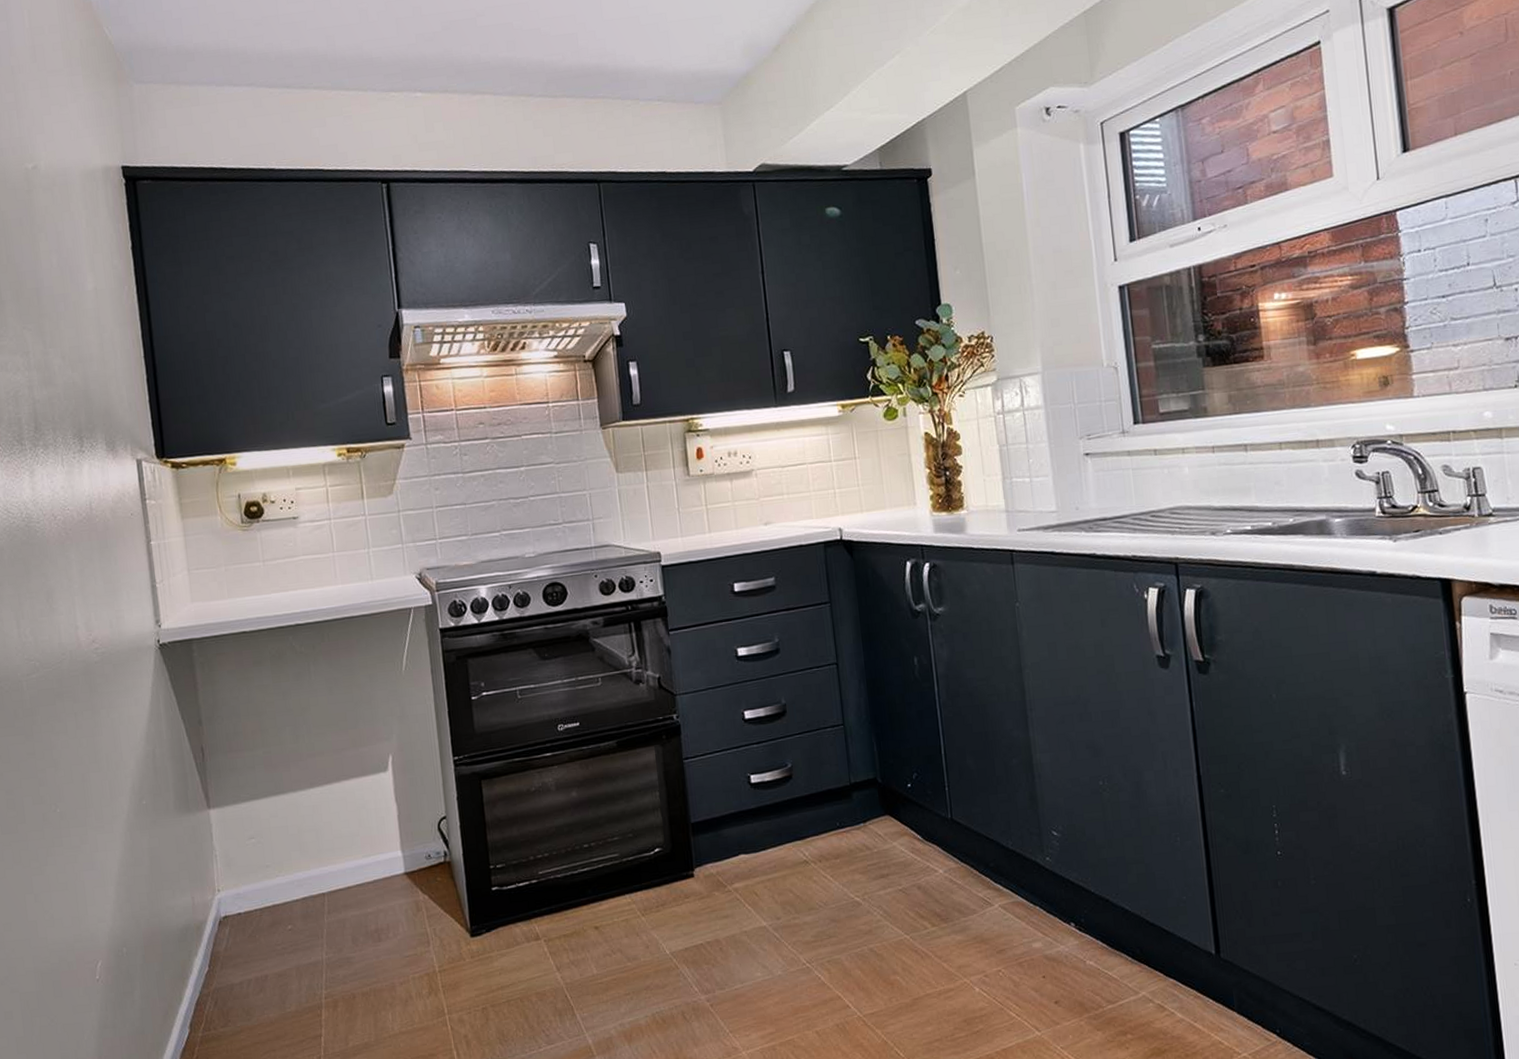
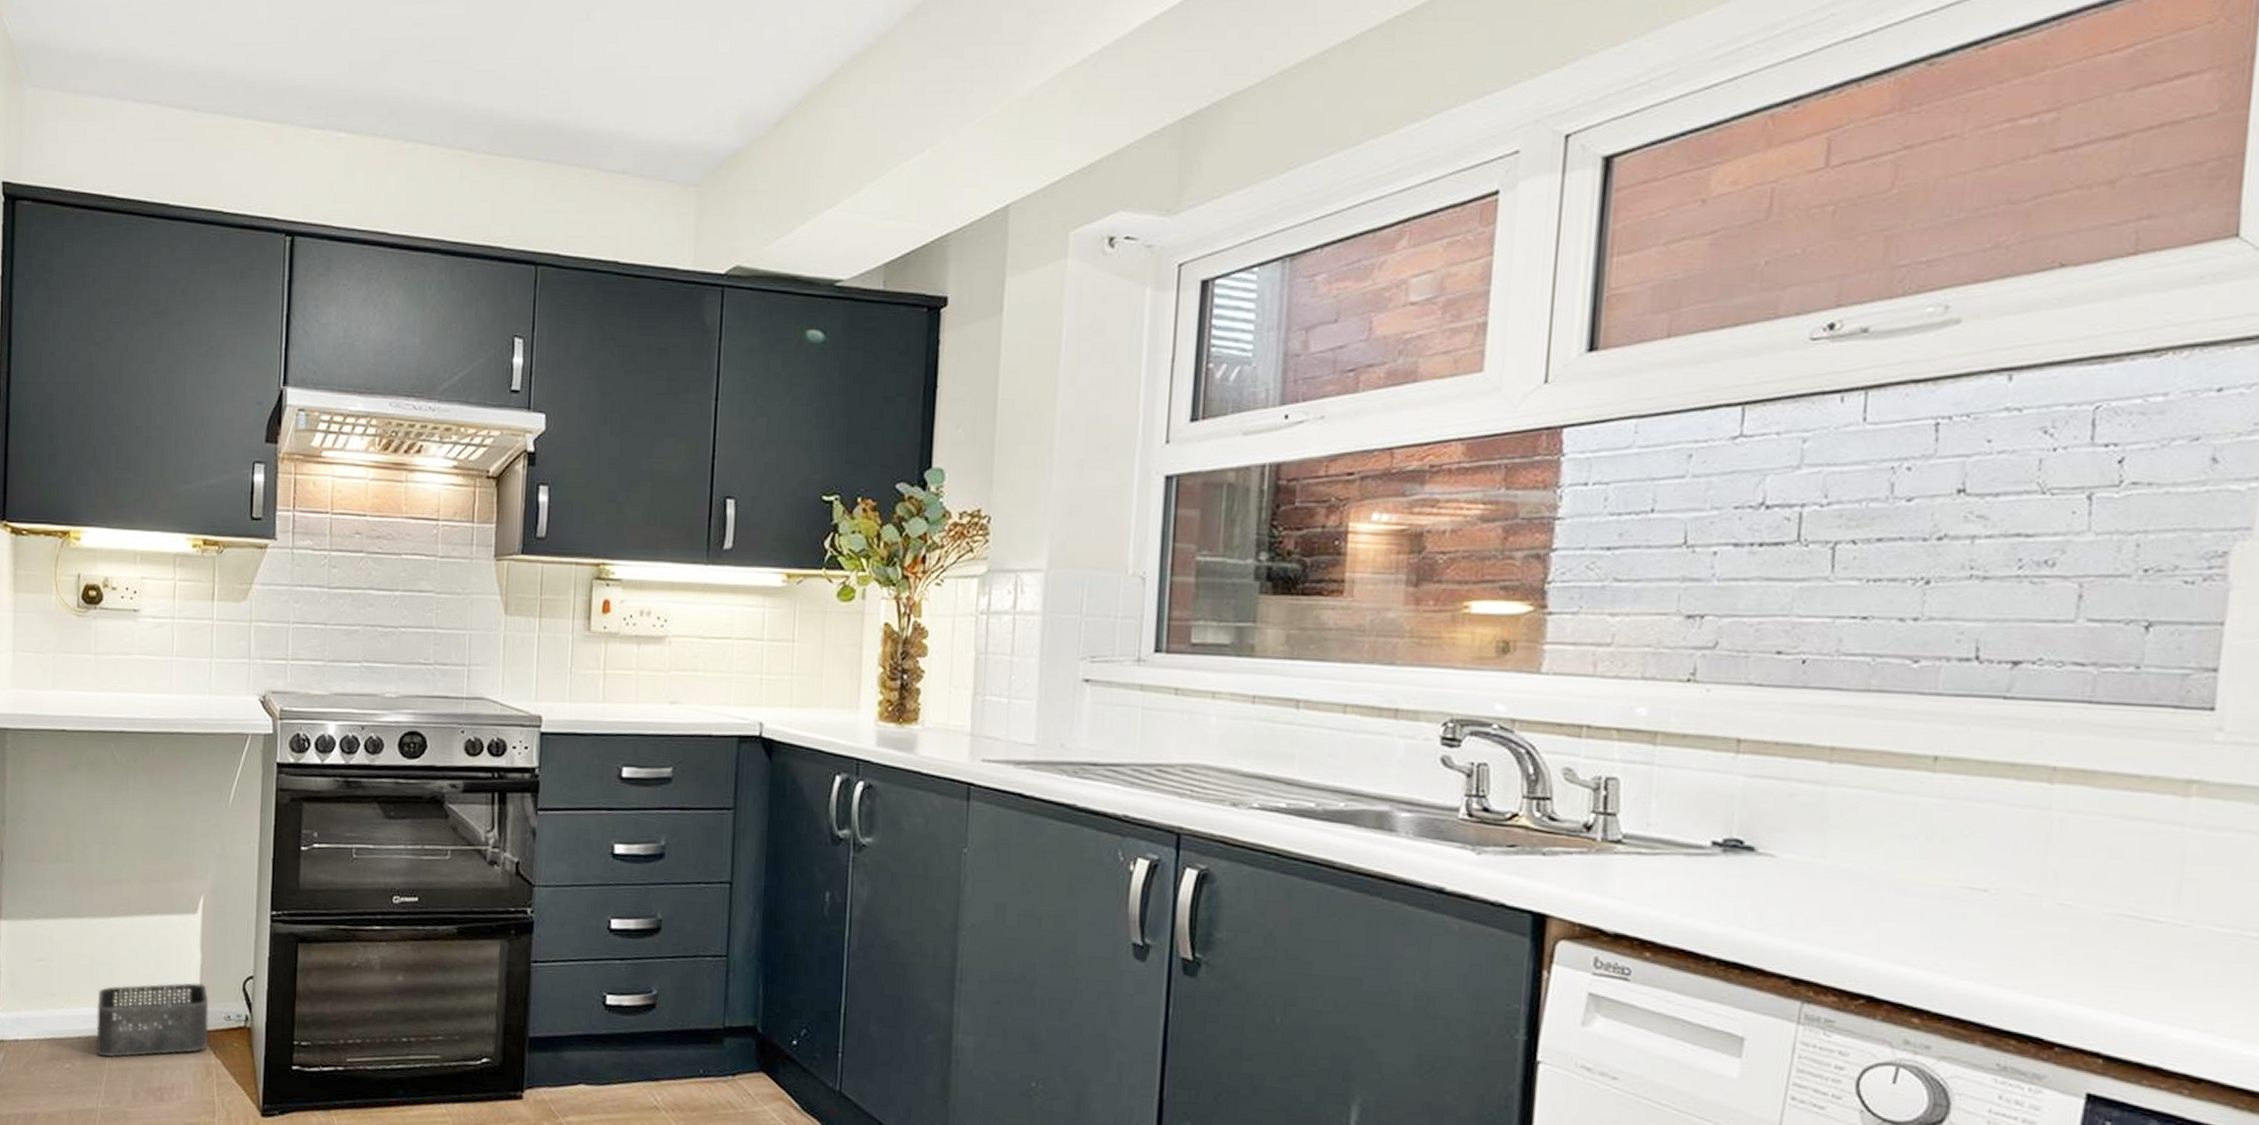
storage bin: none [308,831,414,913] -> present [96,982,209,1057]

